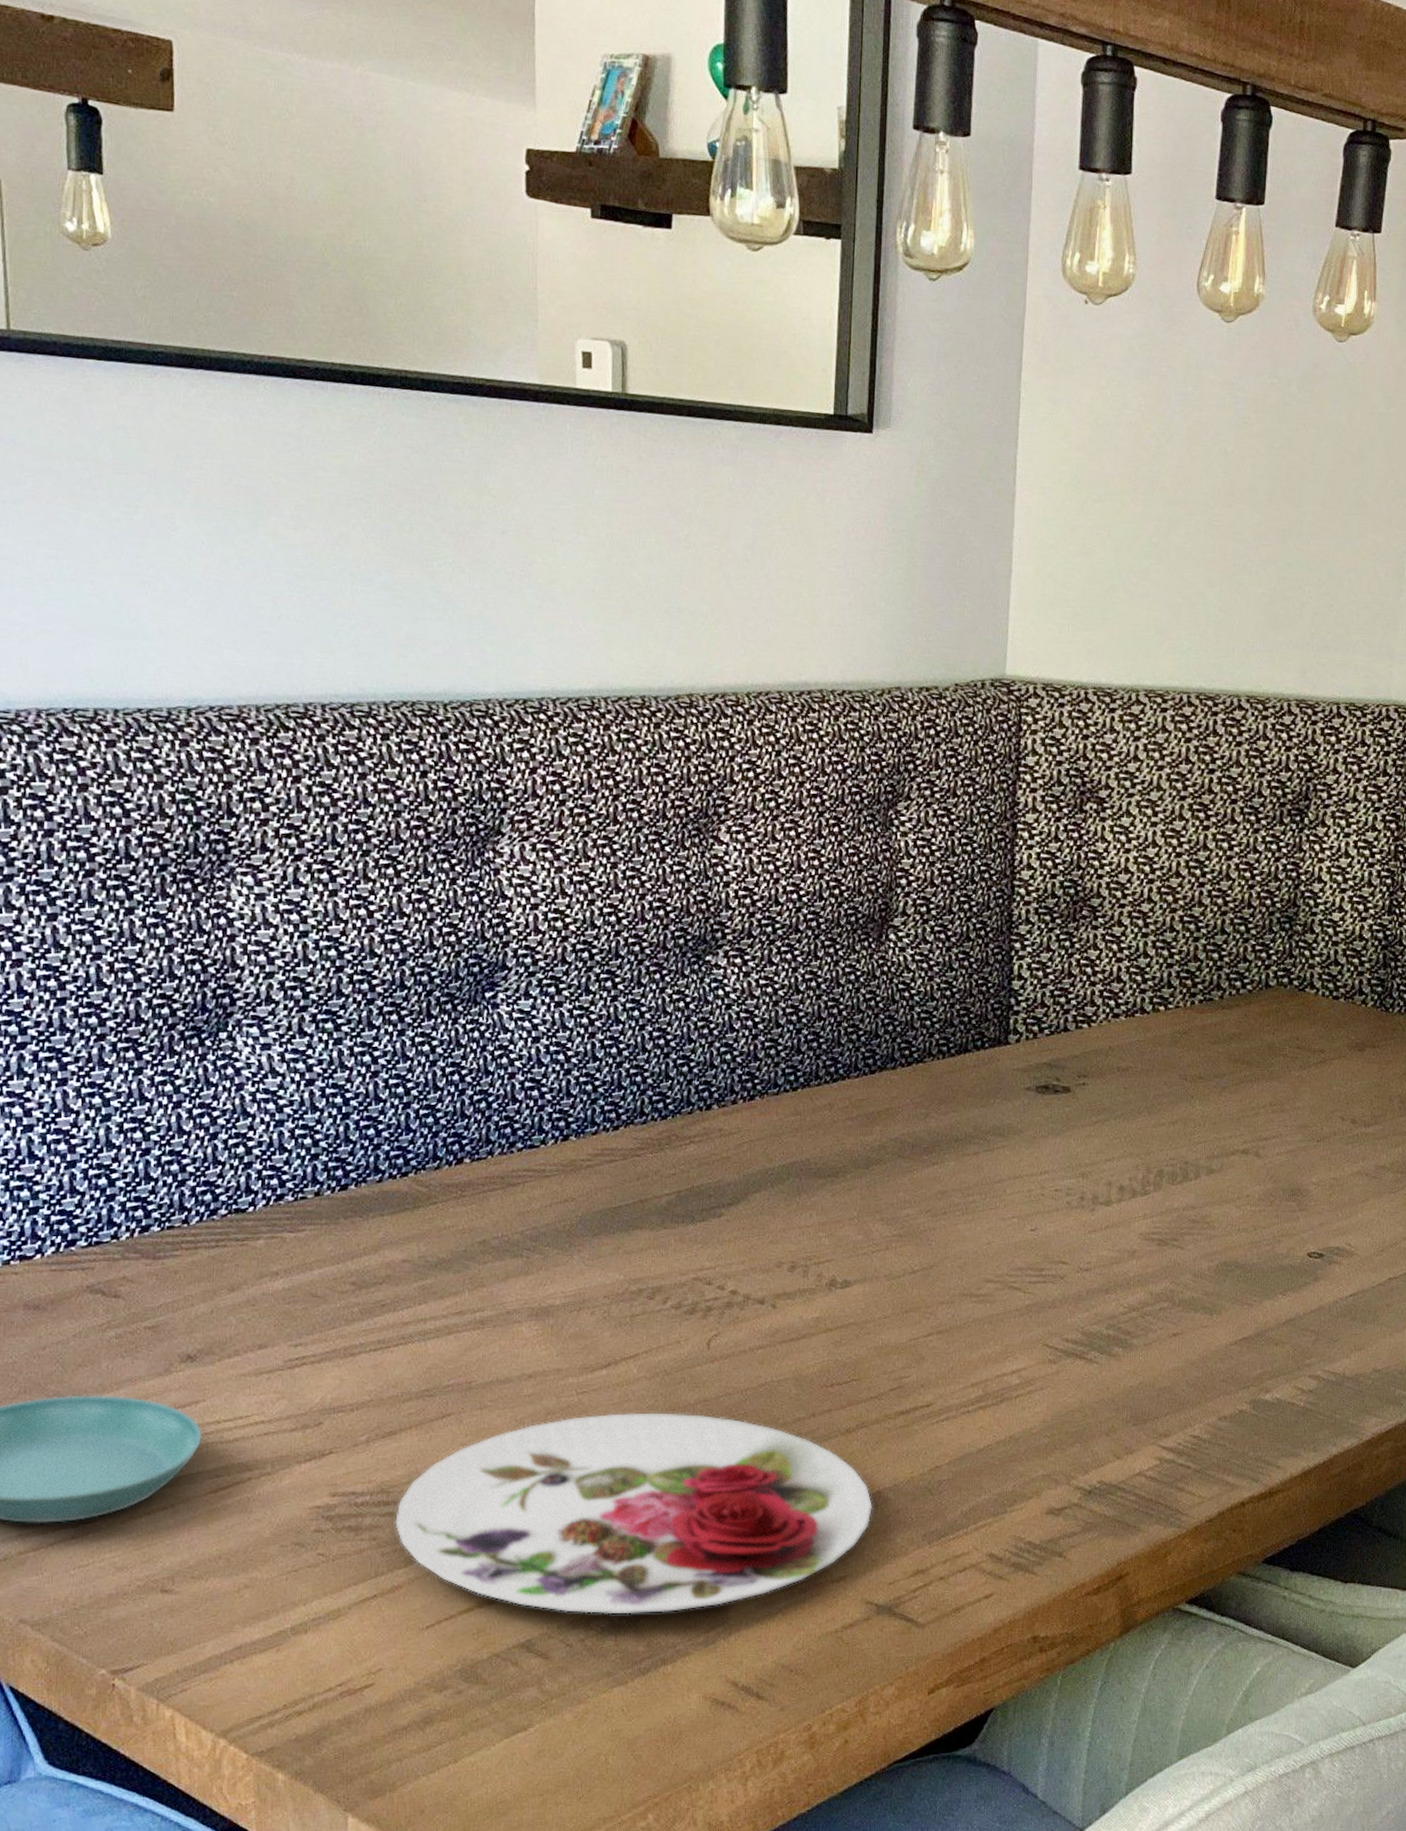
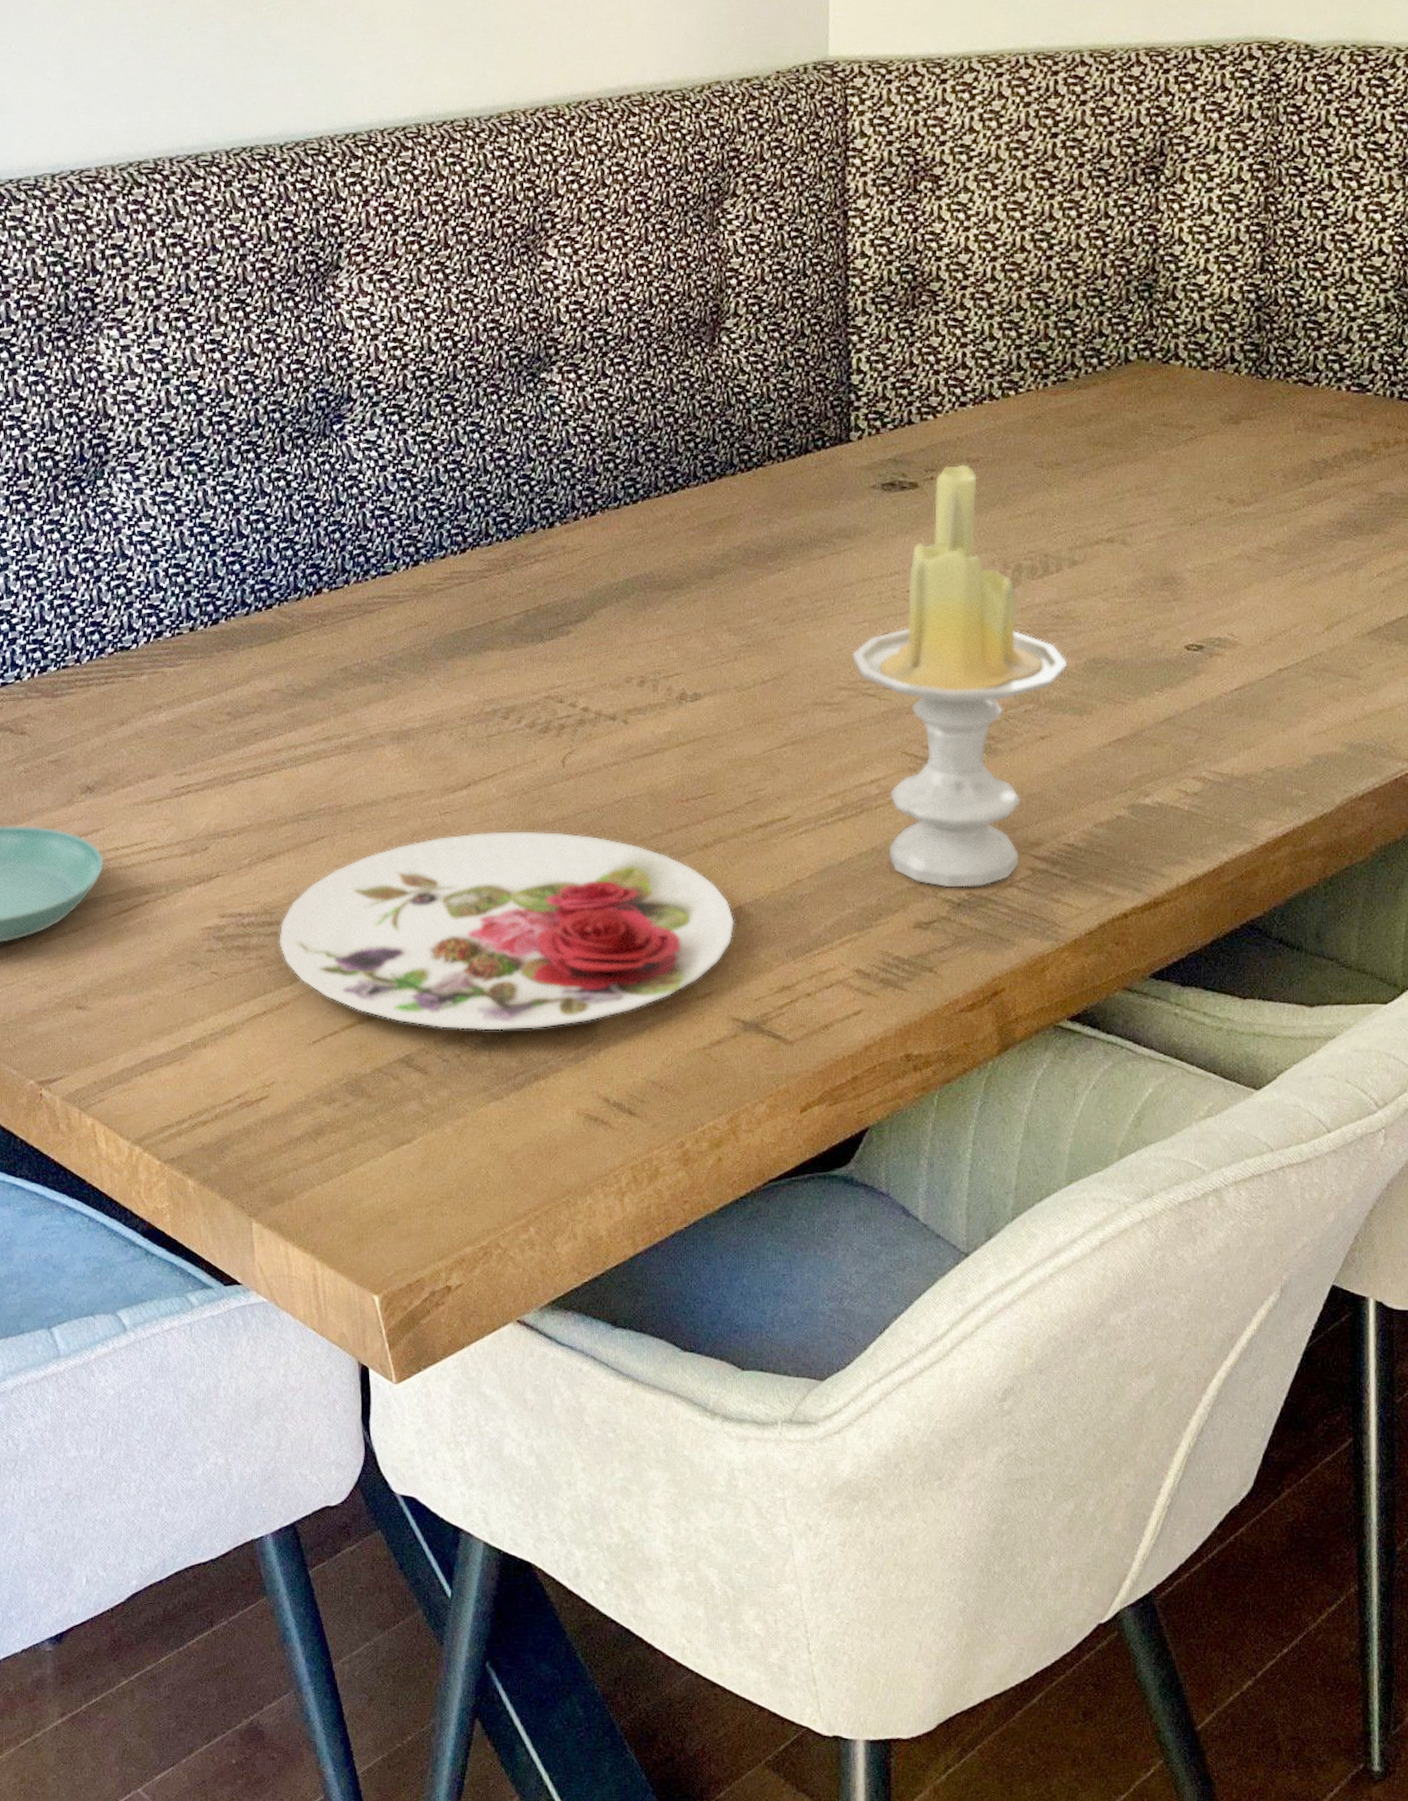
candle: none [999,1072,1201,1476] -> present [851,464,1068,888]

